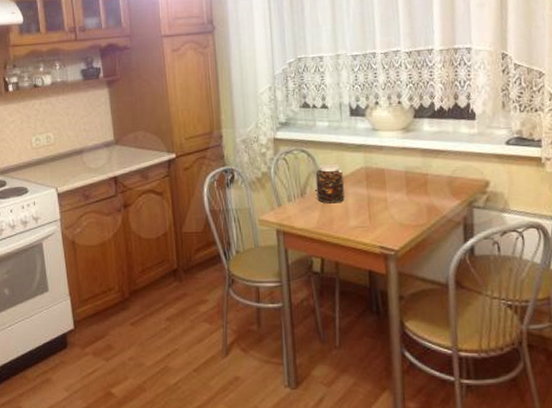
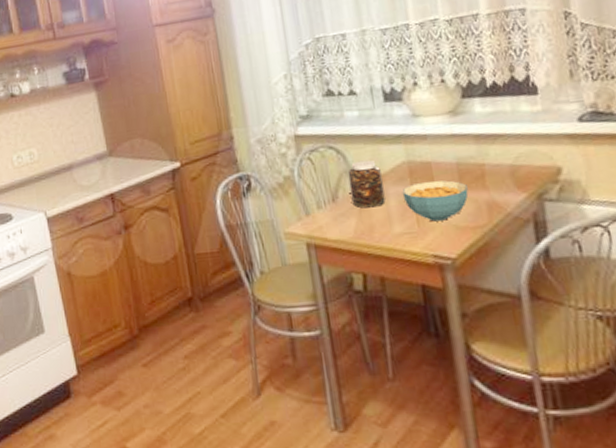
cereal bowl: none [359,184,413,219] -> present [402,180,469,222]

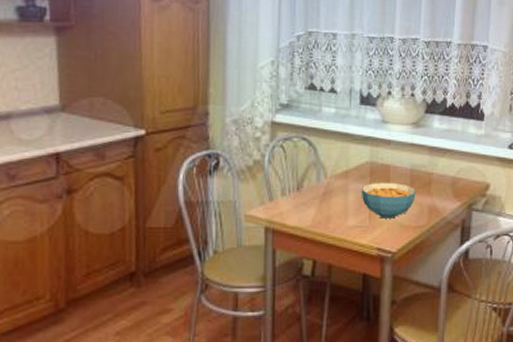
jar: present [347,160,386,208] -> none [315,155,346,200]

